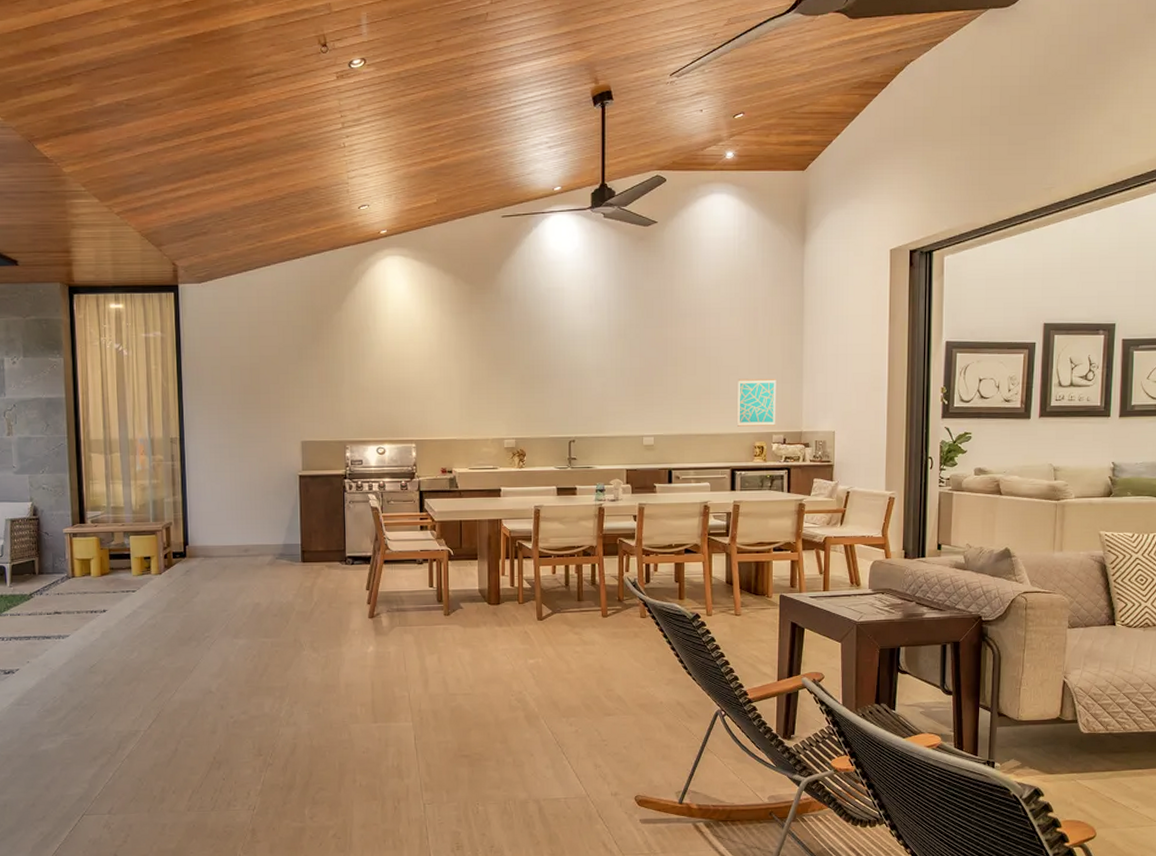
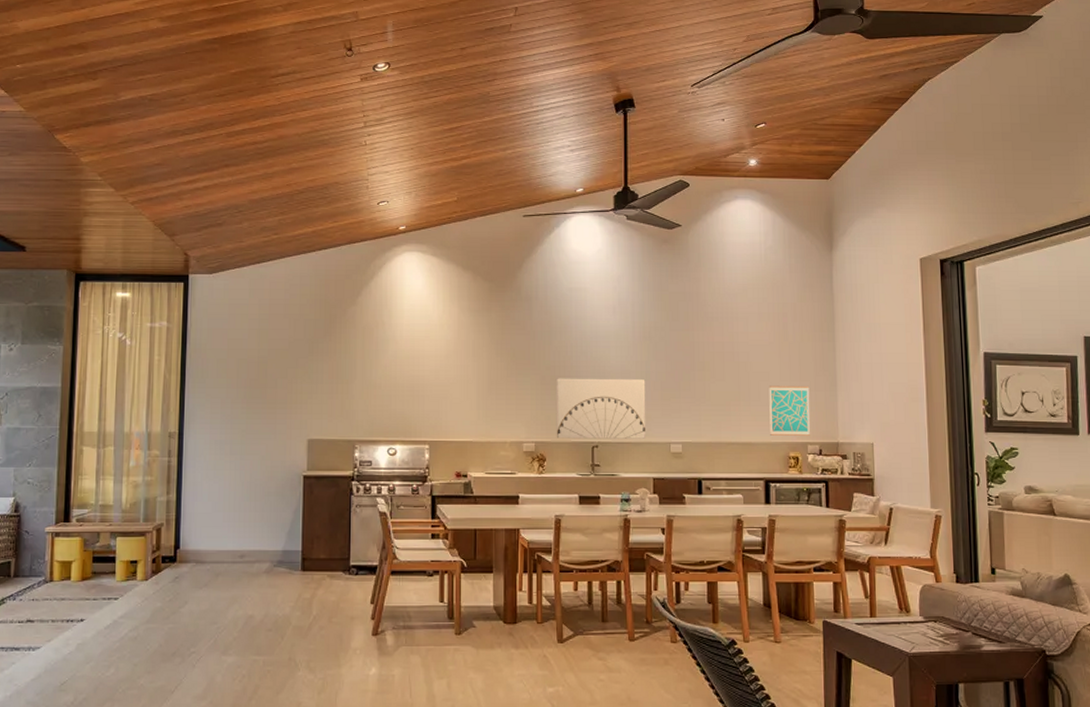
wall art: none [535,375,620,434] -> present [556,378,646,439]

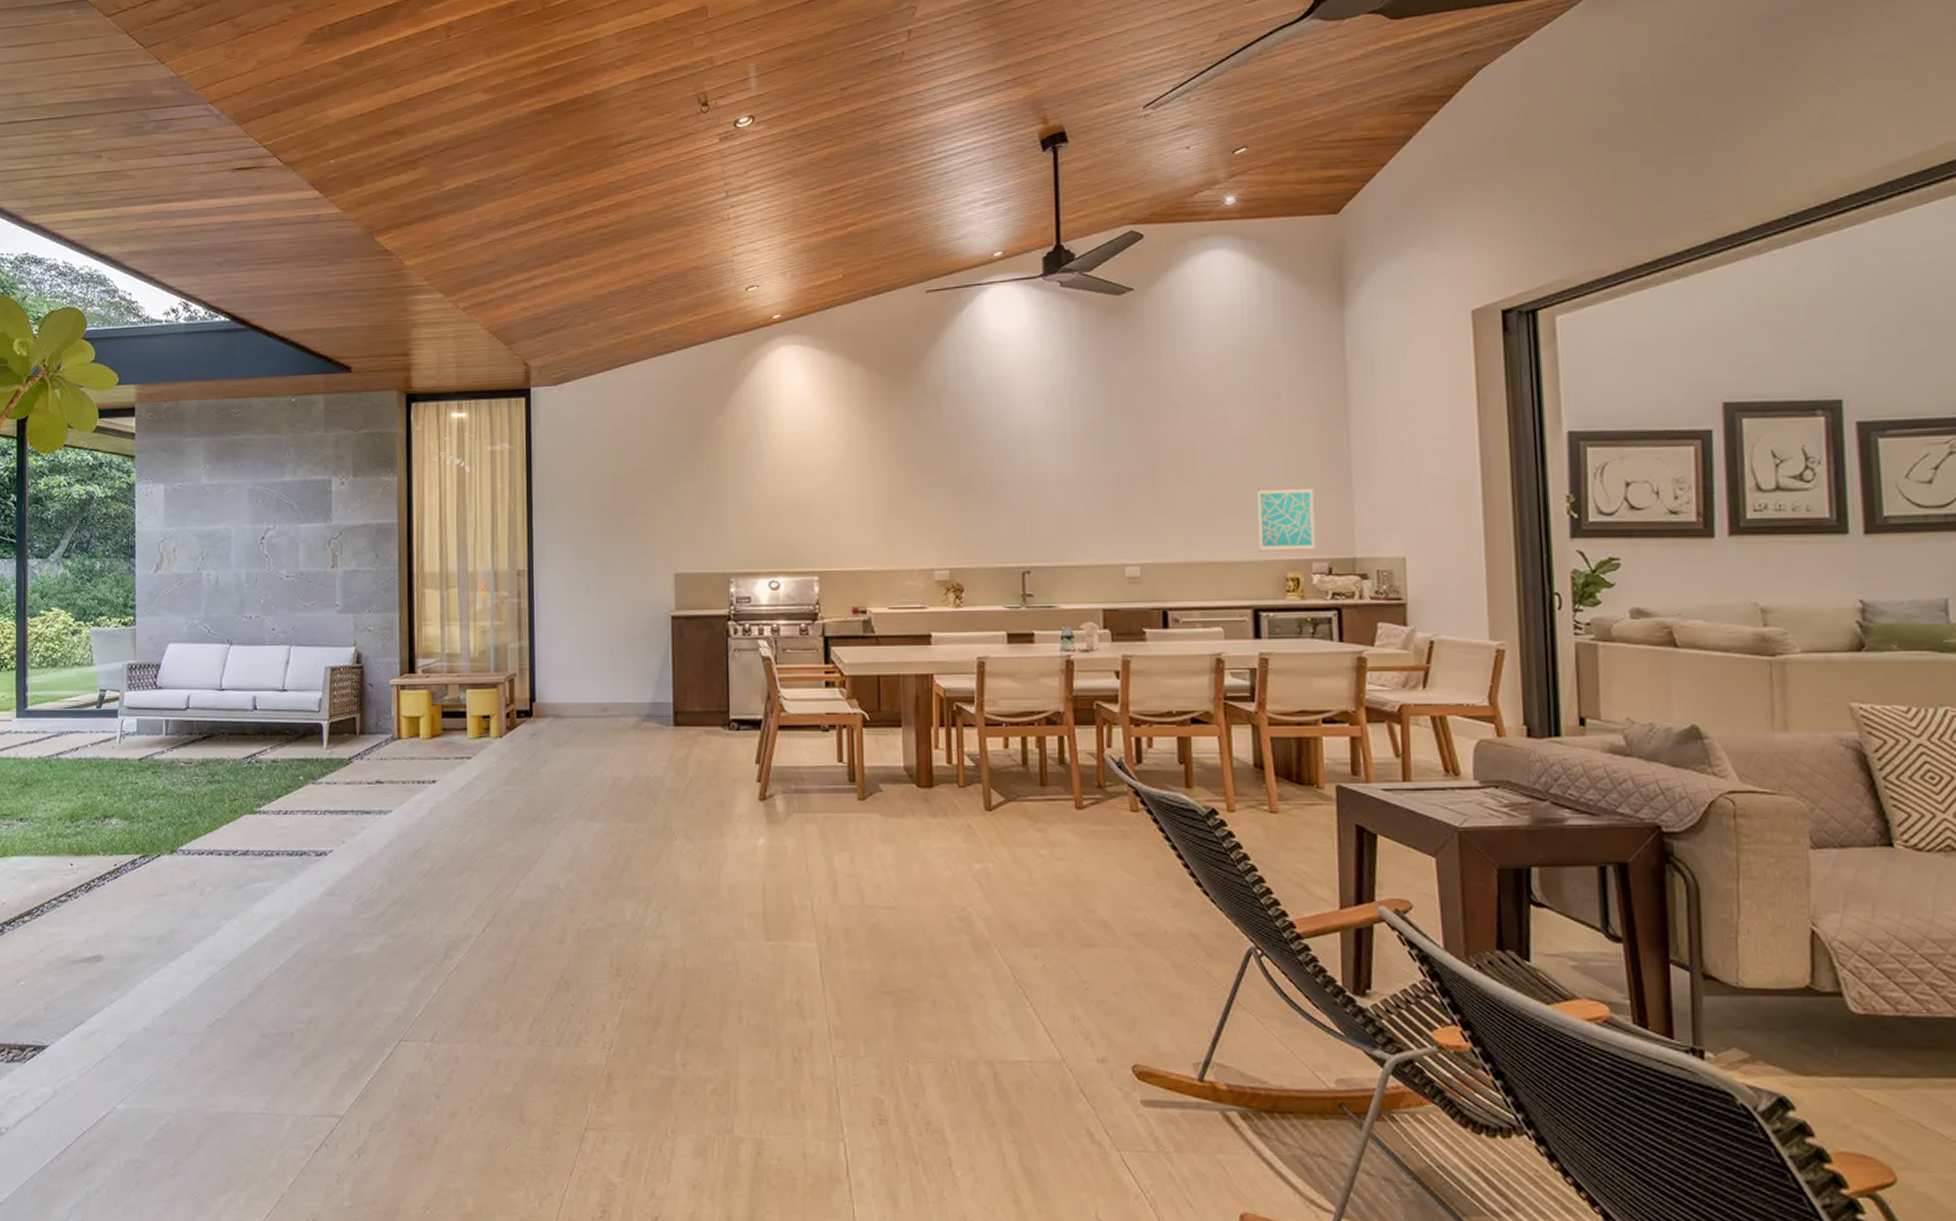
wall art: present [556,378,646,439] -> none [975,487,1092,564]

